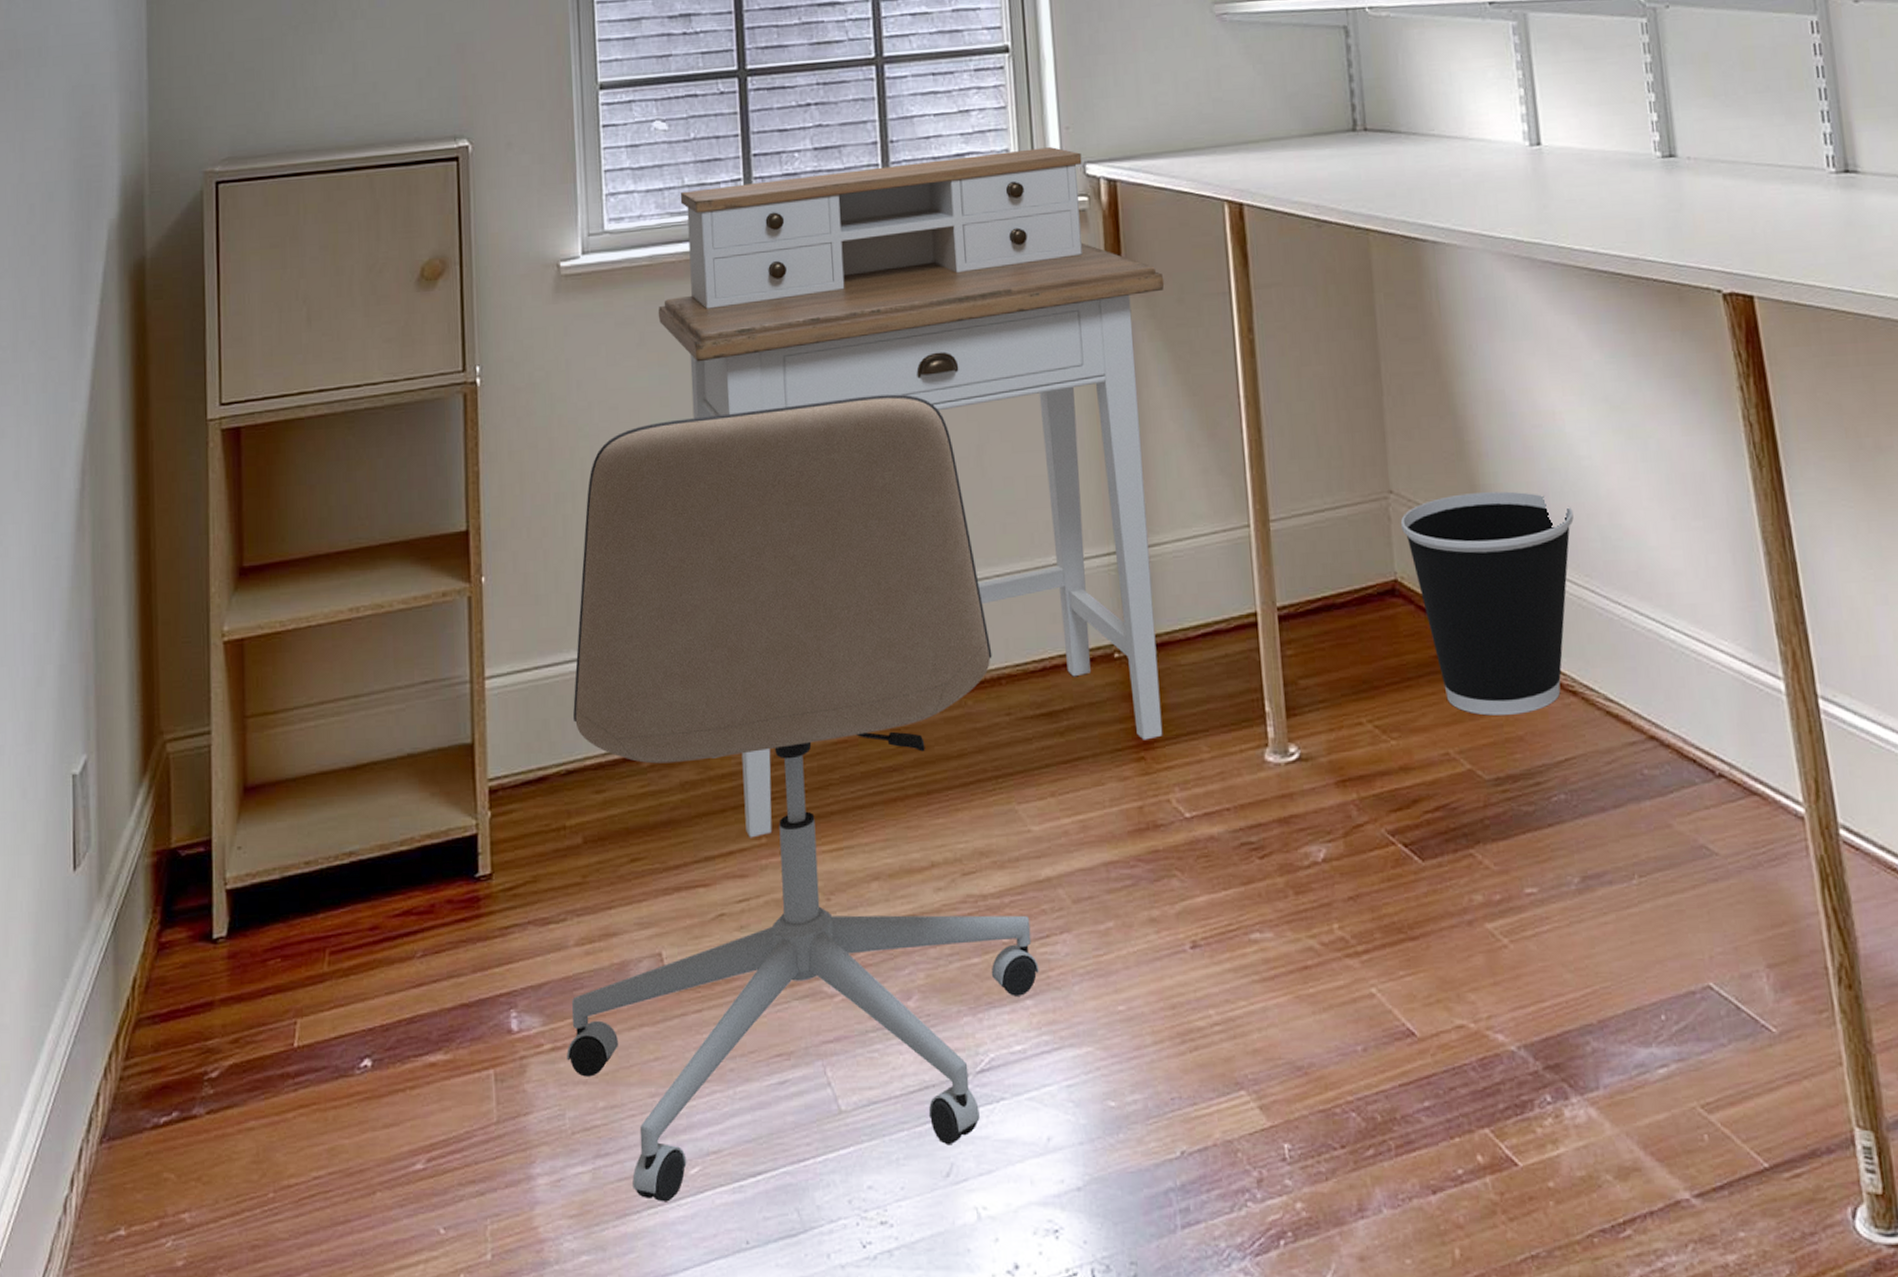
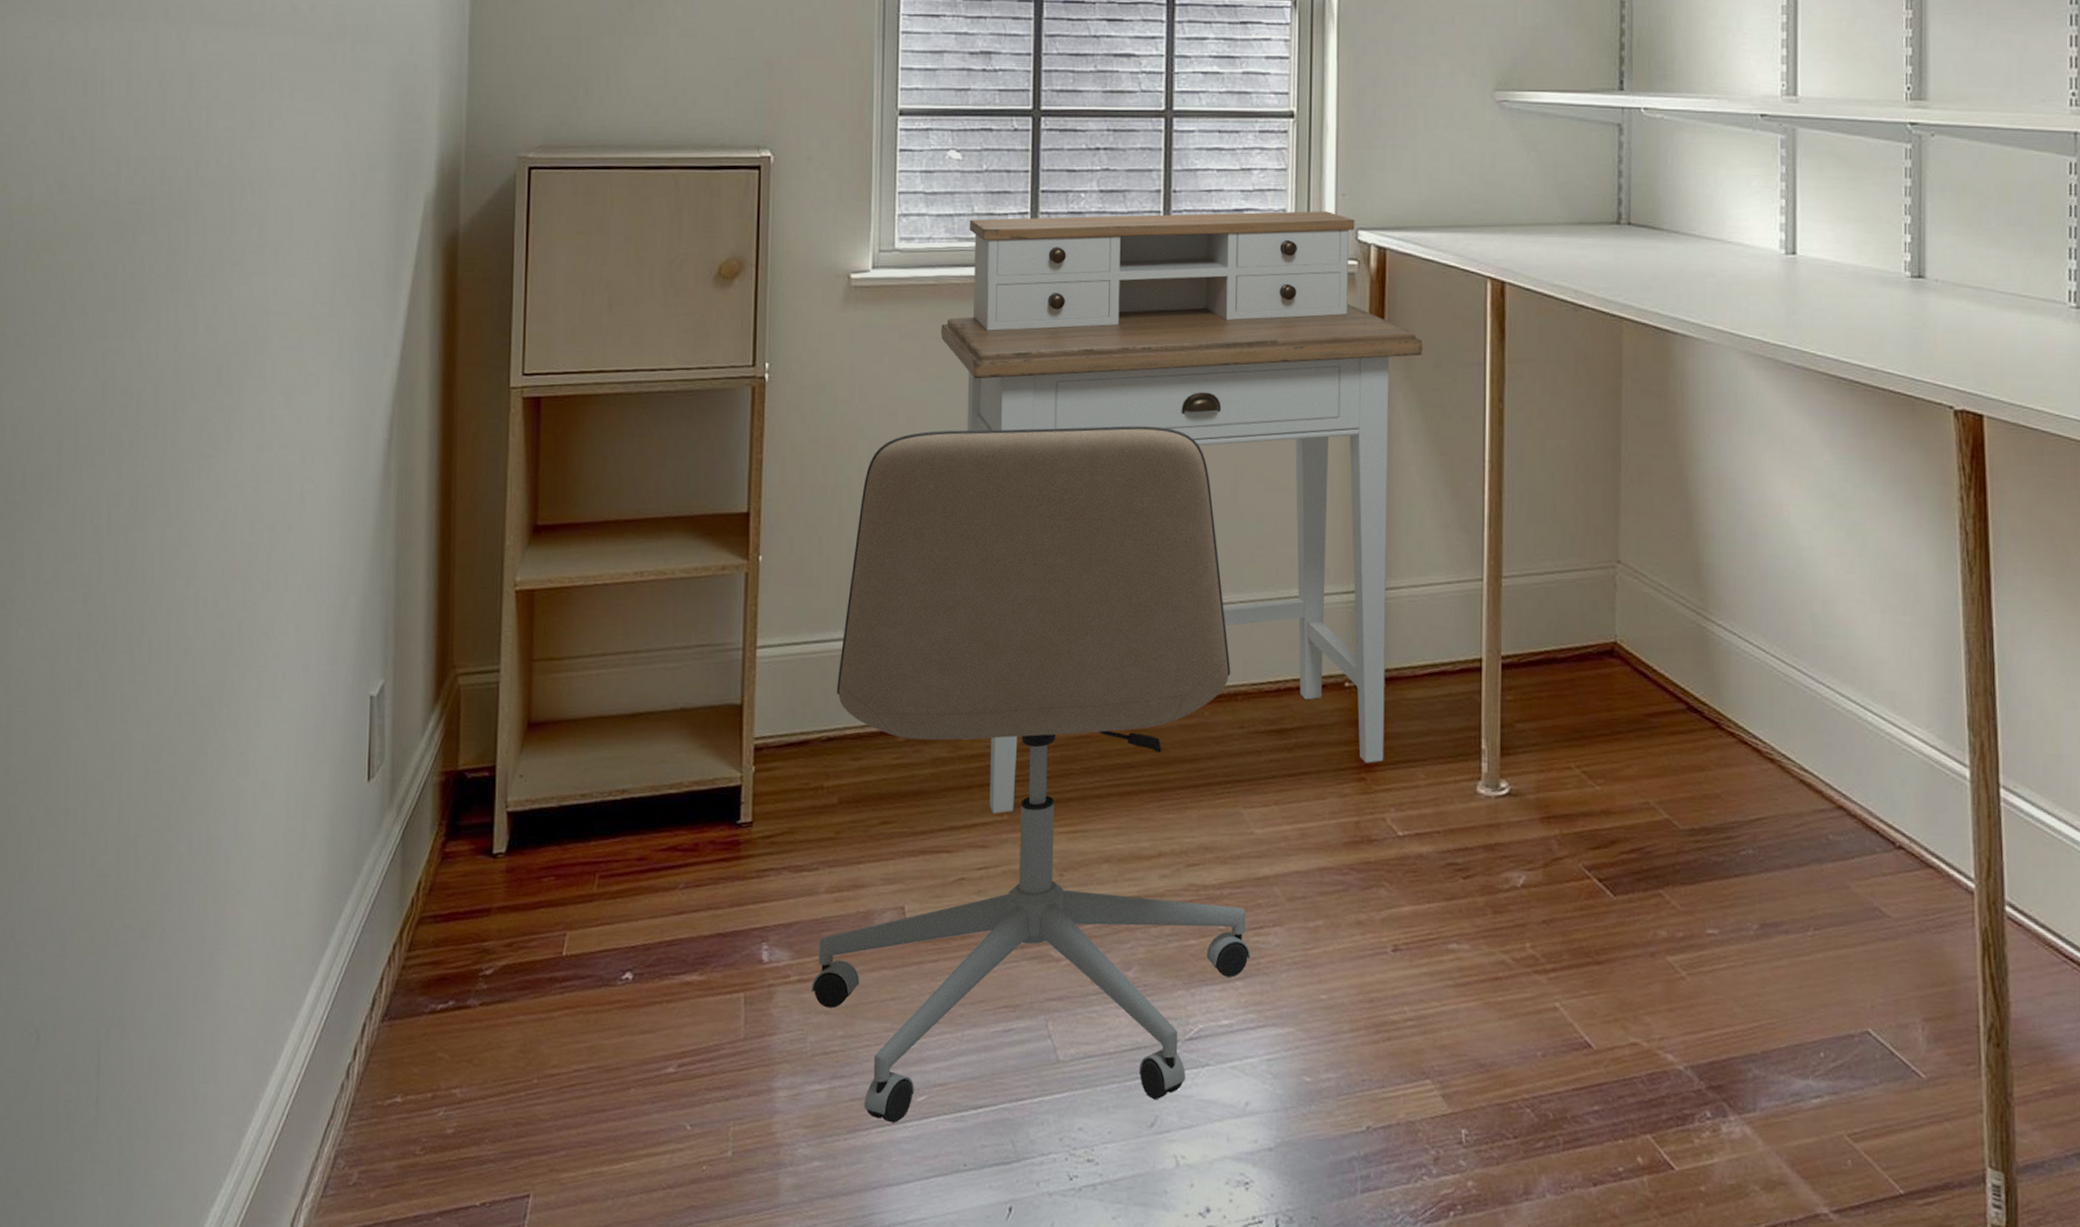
wastebasket: present [1400,491,1574,716] -> none [1625,570,1789,774]

